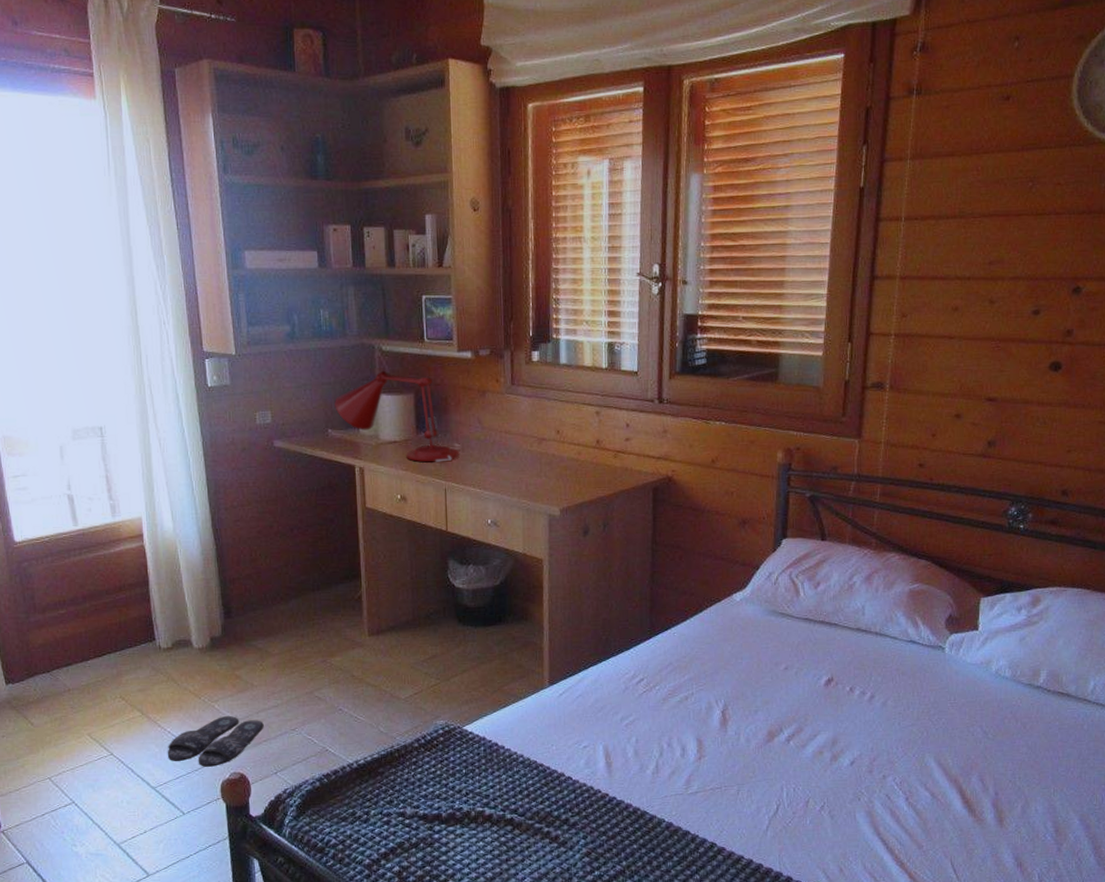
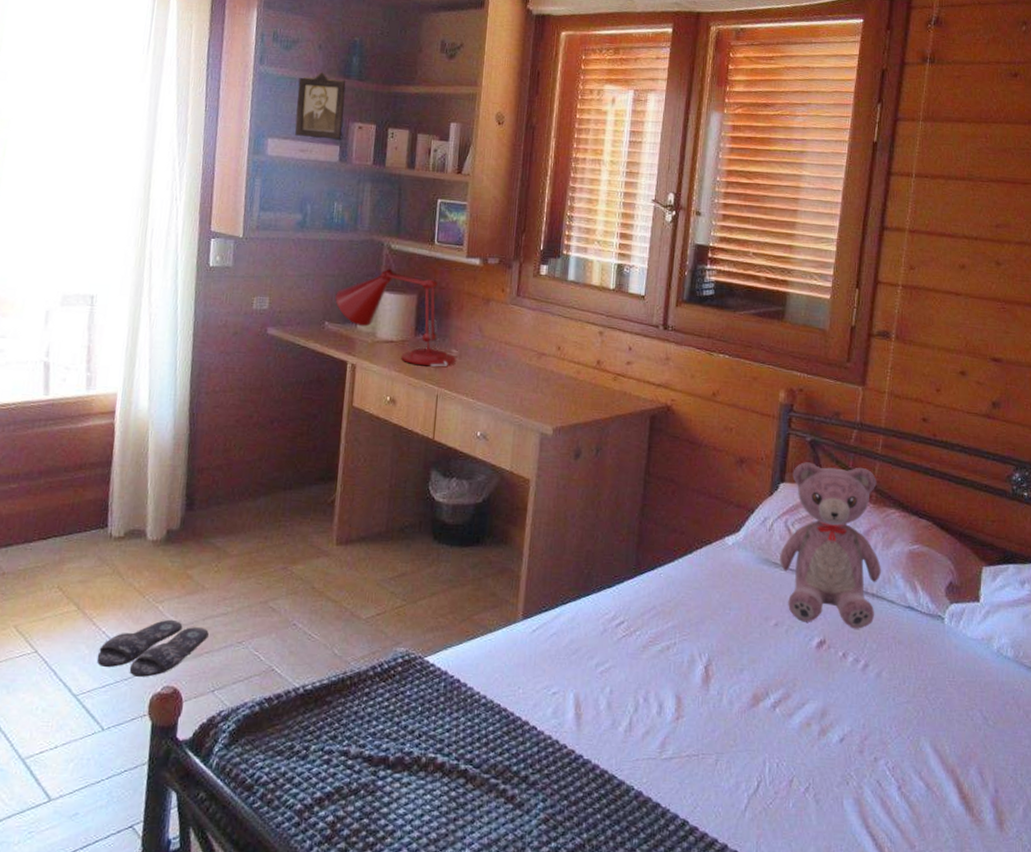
photo frame: none [266,175,319,246] -> present [295,72,346,140]
teddy bear: none [785,516,884,665] -> present [779,462,882,629]

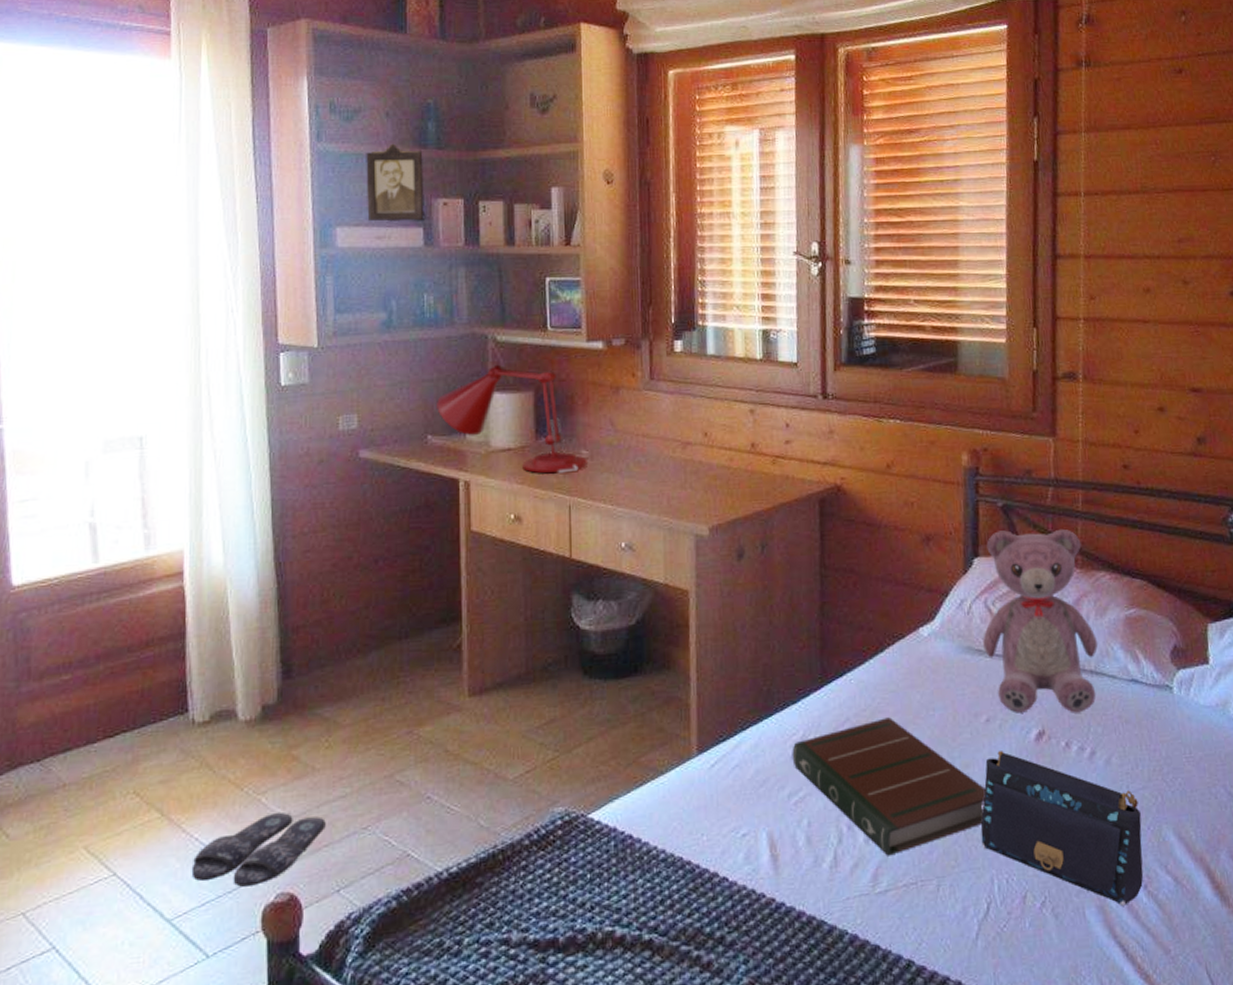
book: none [602,610,768,729] -> present [792,717,986,856]
handbag: none [759,652,903,801] -> present [980,751,1144,906]

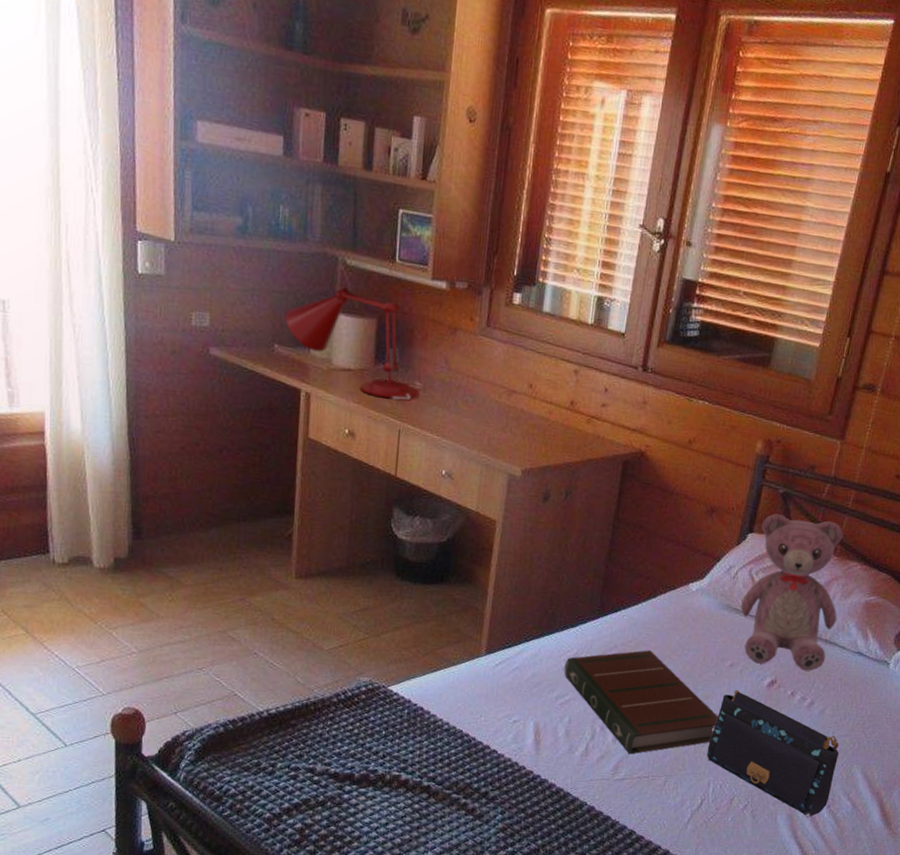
slippers: present [191,812,326,887] -> none [52,645,167,699]
photo frame: present [366,143,426,222] -> none [229,39,289,130]

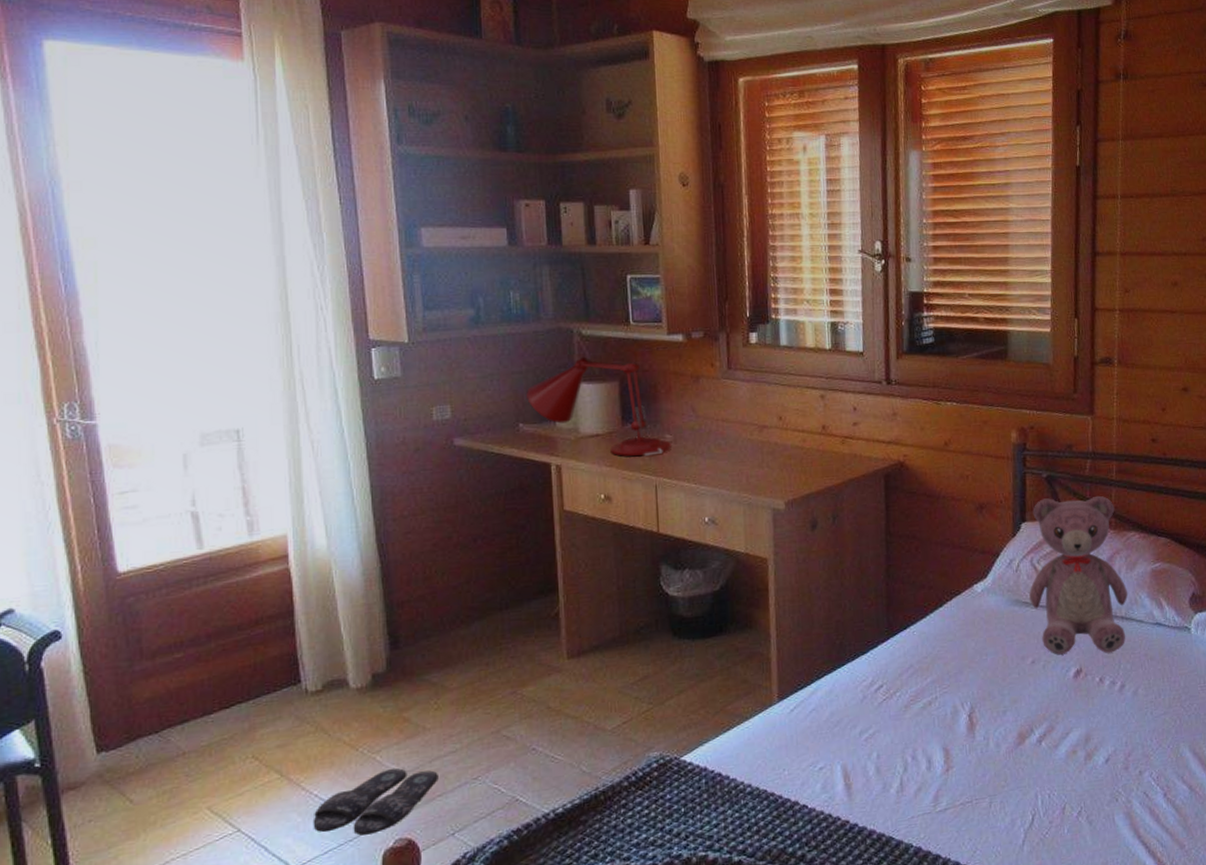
slippers: none [52,645,167,699] -> present [313,768,438,835]
book: present [564,650,719,754] -> none [862,663,1032,780]
handbag: present [706,690,839,817] -> none [1027,687,1164,812]

